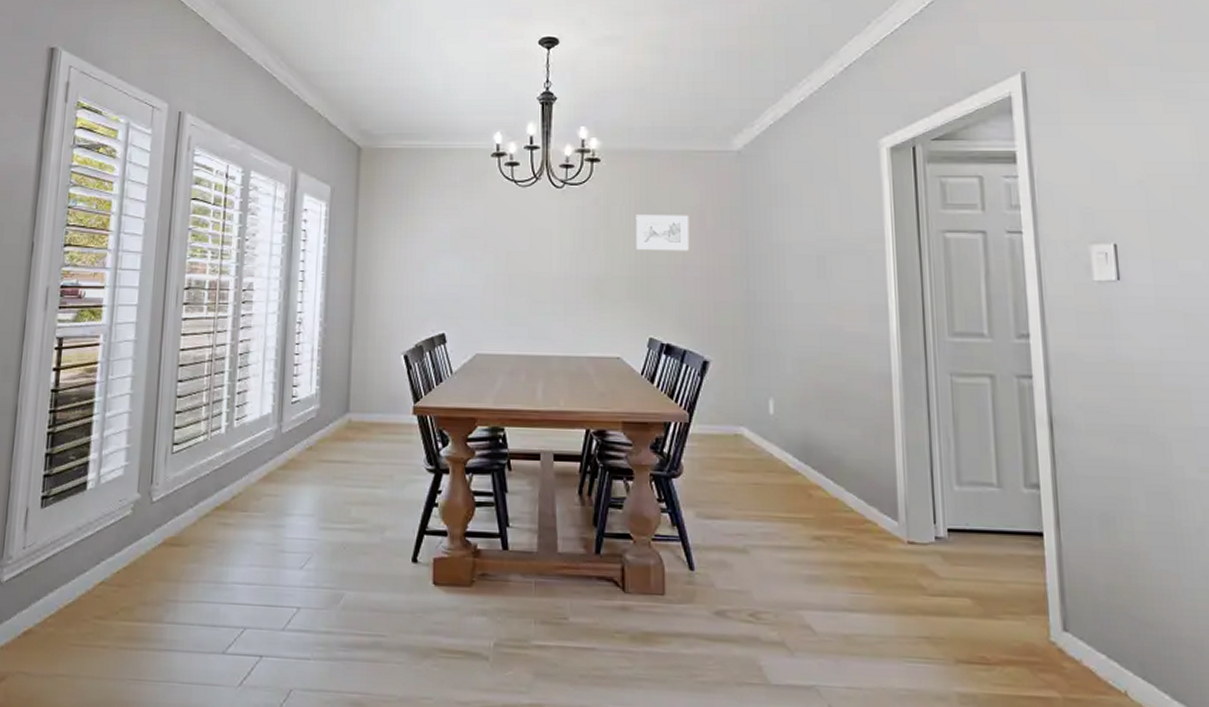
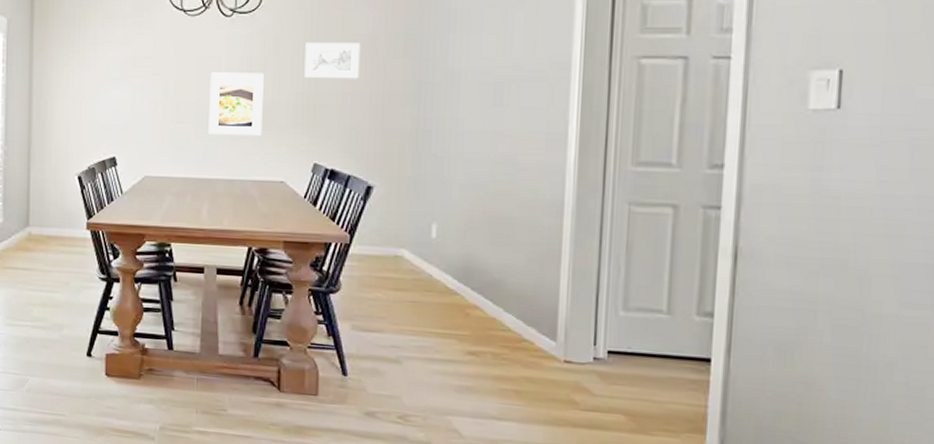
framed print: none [542,244,596,311] -> present [208,72,264,137]

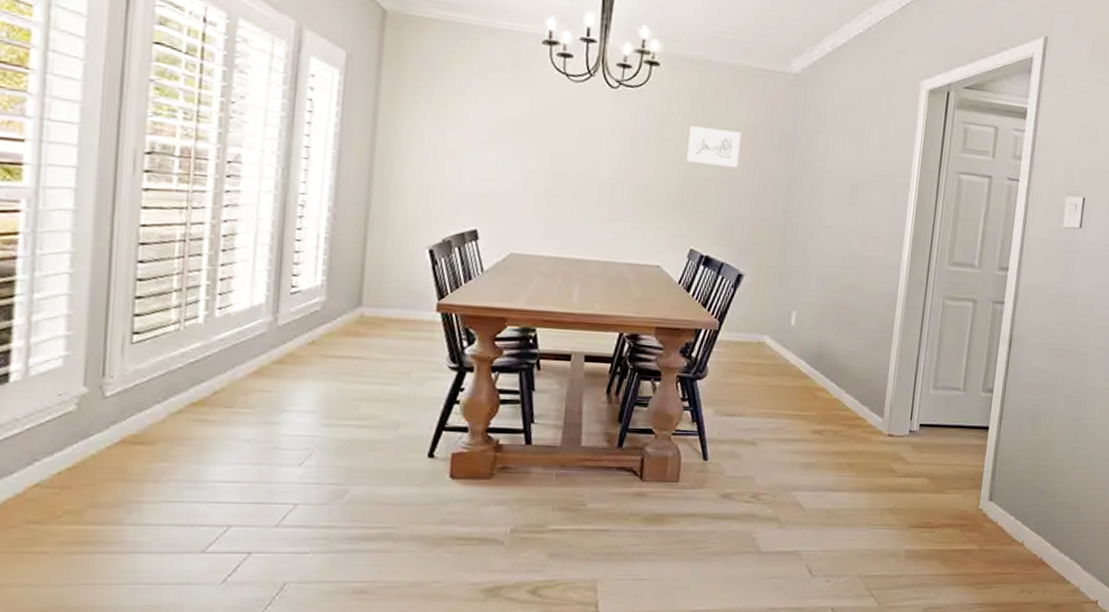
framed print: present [208,72,264,137] -> none [585,145,647,218]

